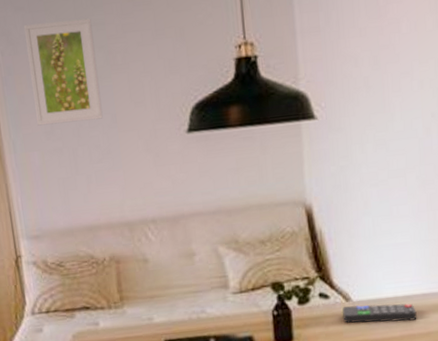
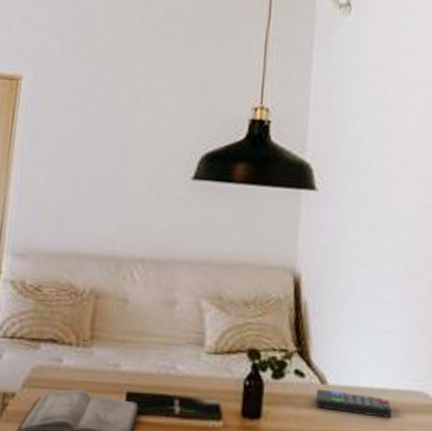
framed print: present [23,18,103,126] -> none [51,52,125,151]

